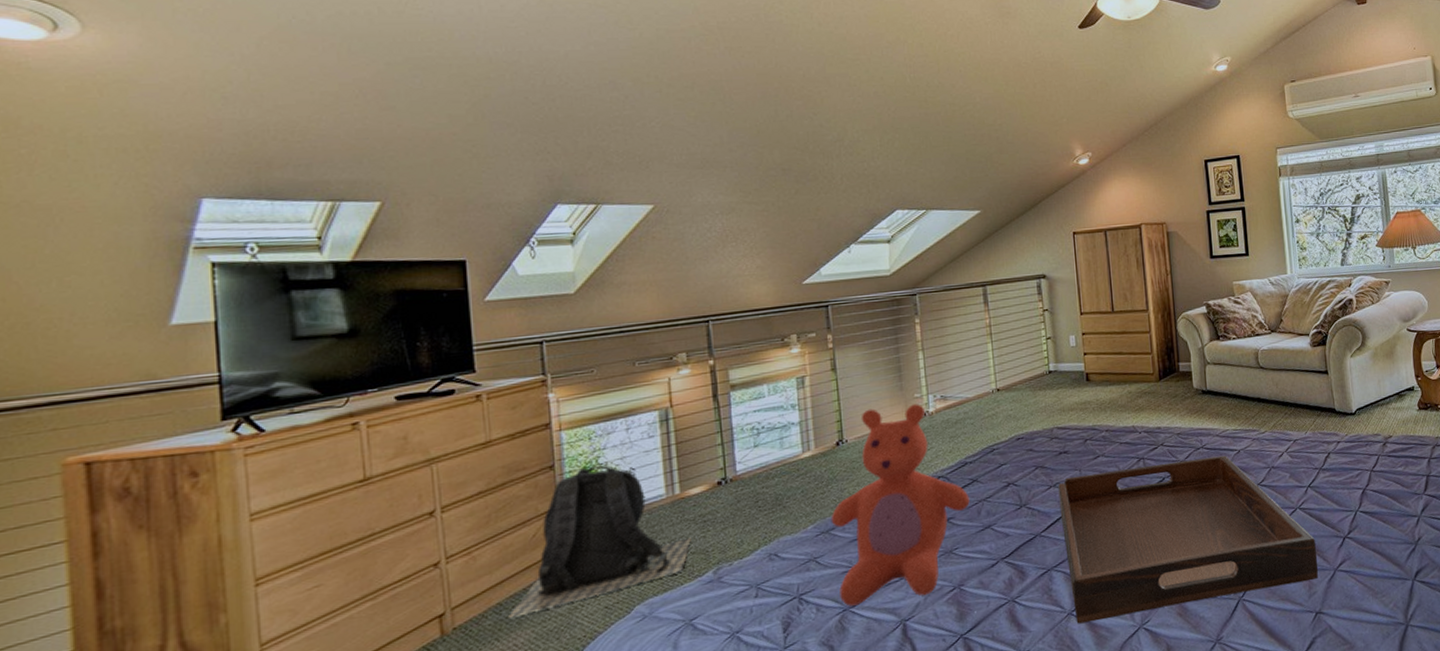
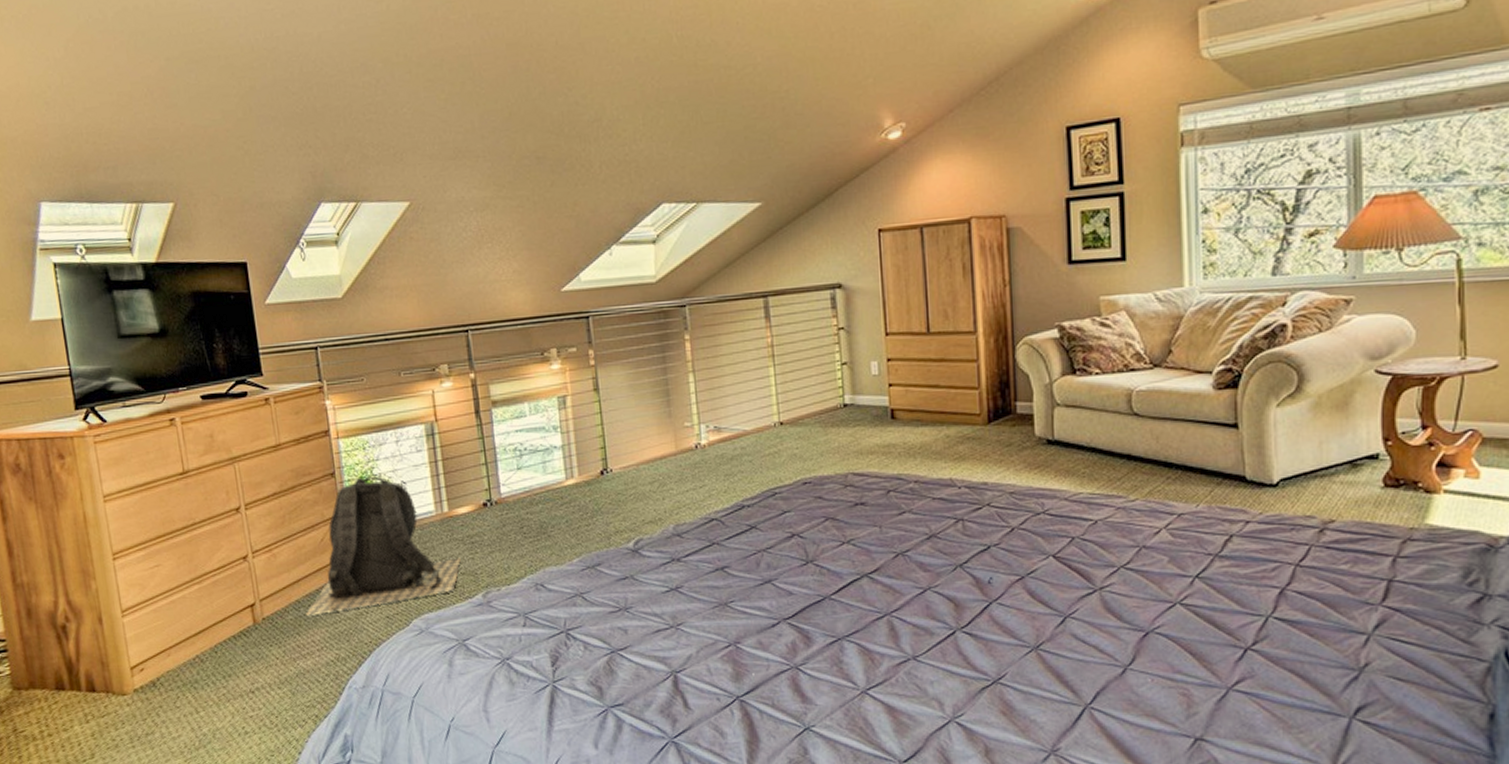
teddy bear: present [830,403,970,606] -> none [596,434,748,649]
serving tray: present [1058,455,1318,624] -> none [852,525,1202,705]

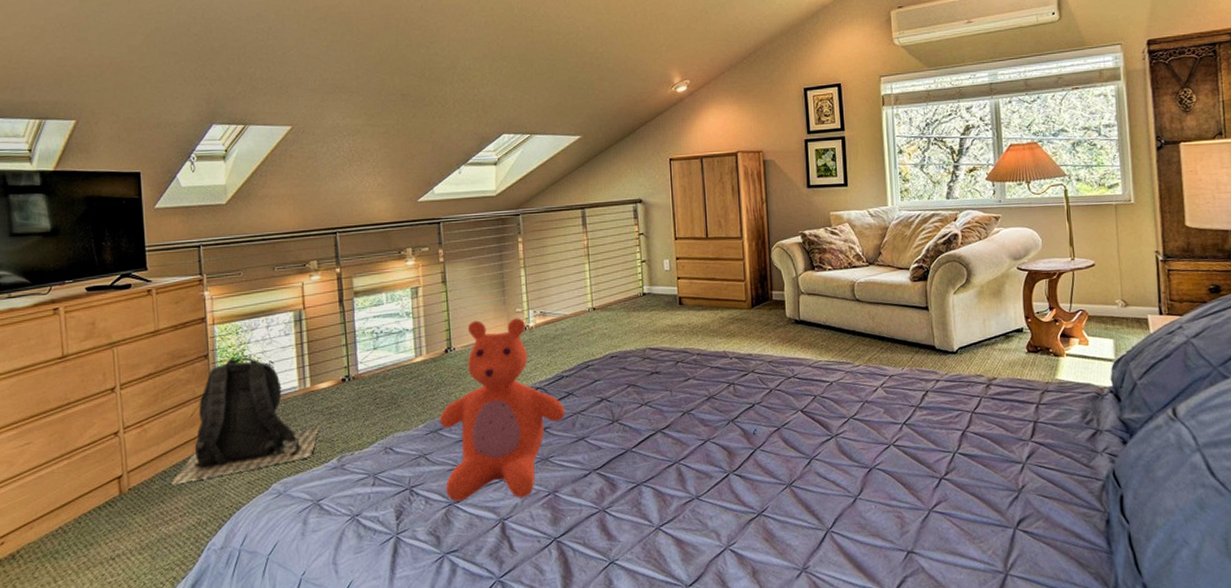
teddy bear: none [596,434,748,649] -> present [439,318,565,502]

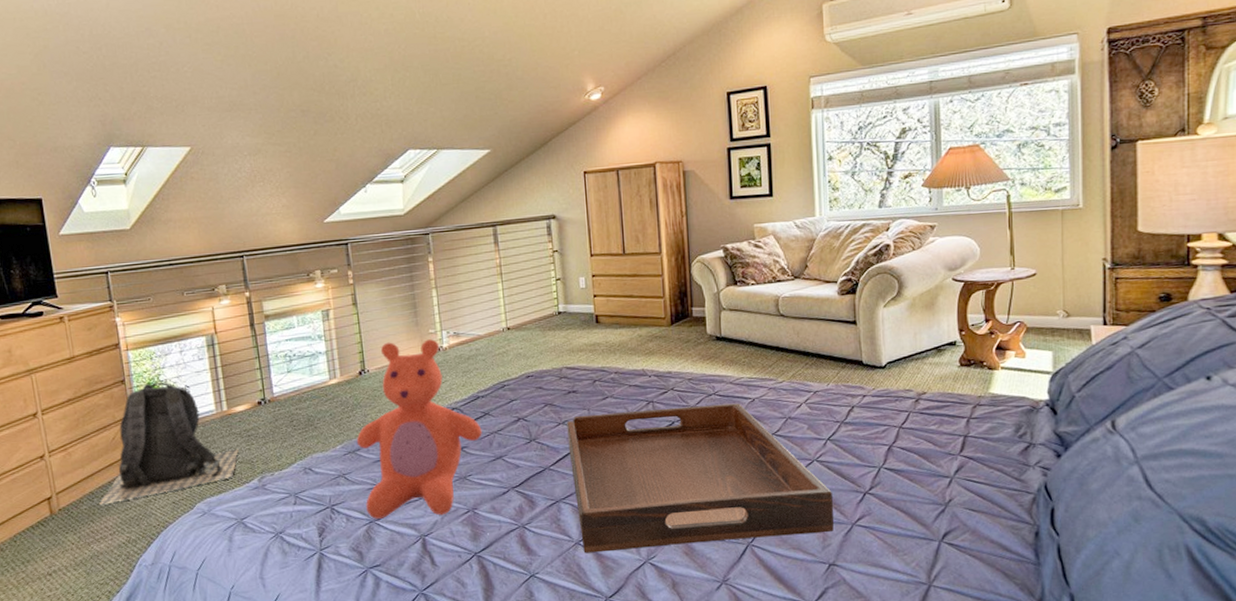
serving tray: none [649,386,911,539] -> present [567,403,834,554]

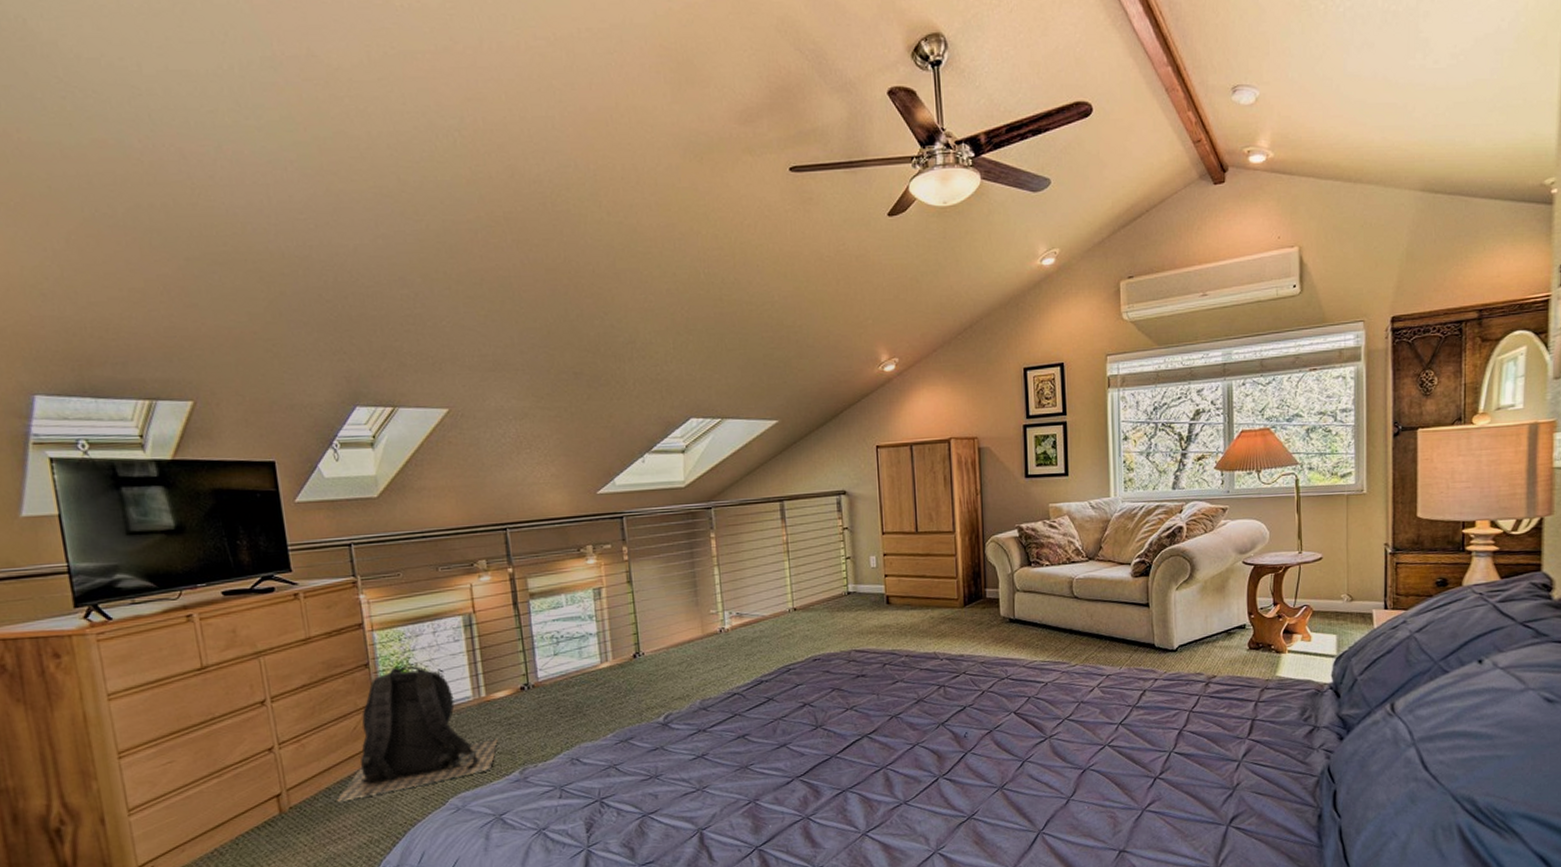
teddy bear: present [356,339,482,519] -> none [629,620,765,812]
serving tray: present [567,403,834,554] -> none [855,687,1124,845]

